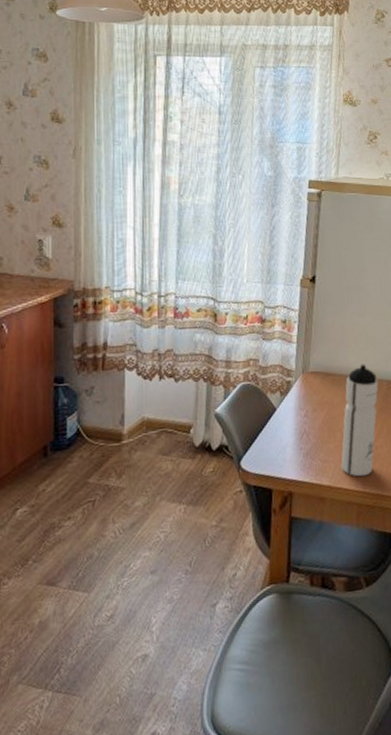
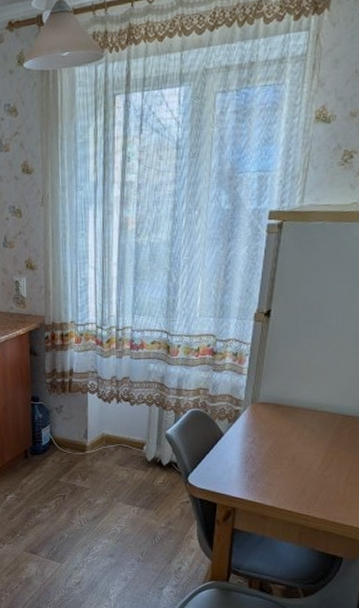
water bottle: present [341,364,379,477] -> none [286,397,332,502]

